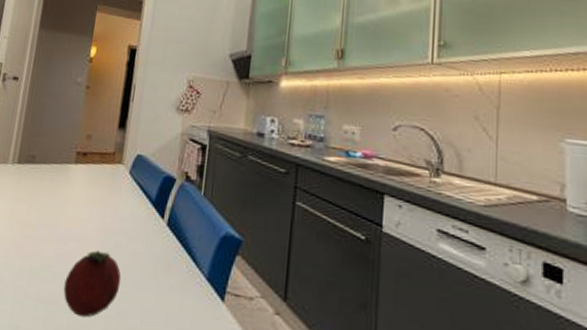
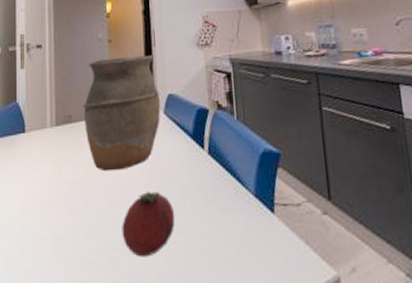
vase: none [46,104,129,223] -> present [83,55,161,172]

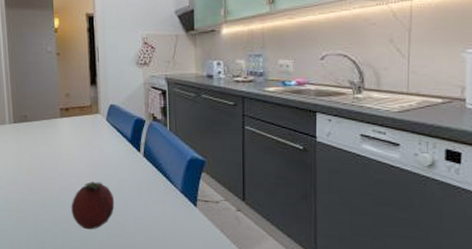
vase: present [83,55,161,172] -> none [36,69,104,163]

